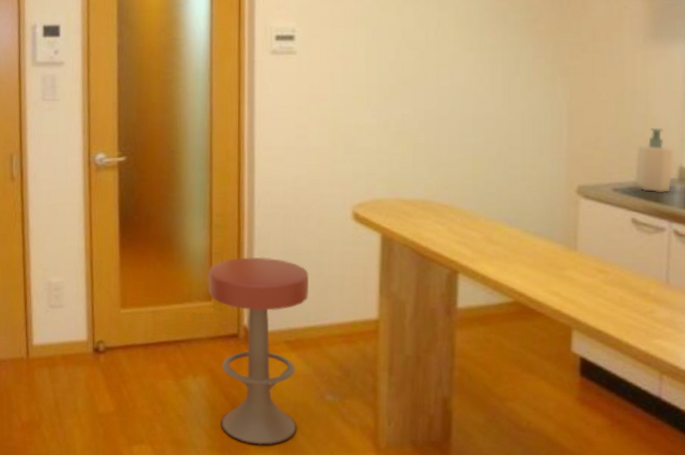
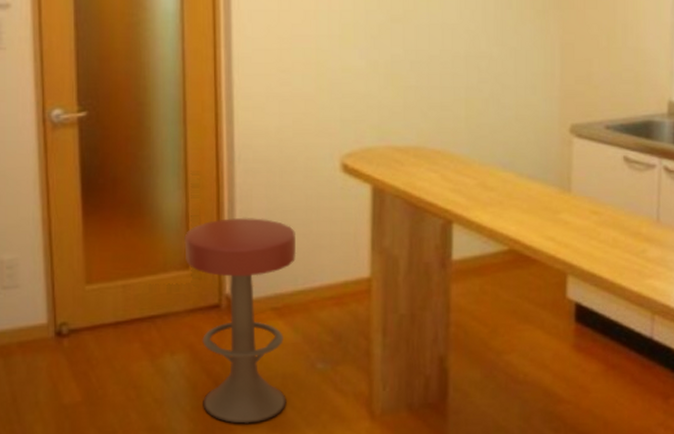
soap bottle: present [635,128,673,192] -> none [626,62,663,128]

